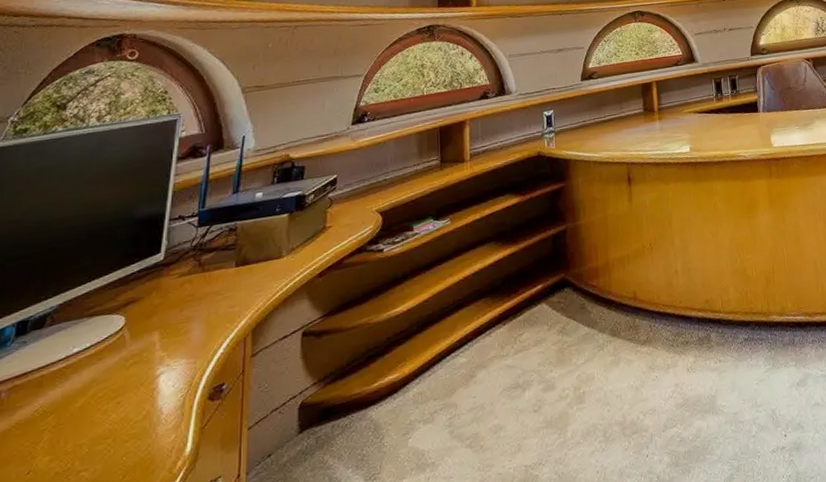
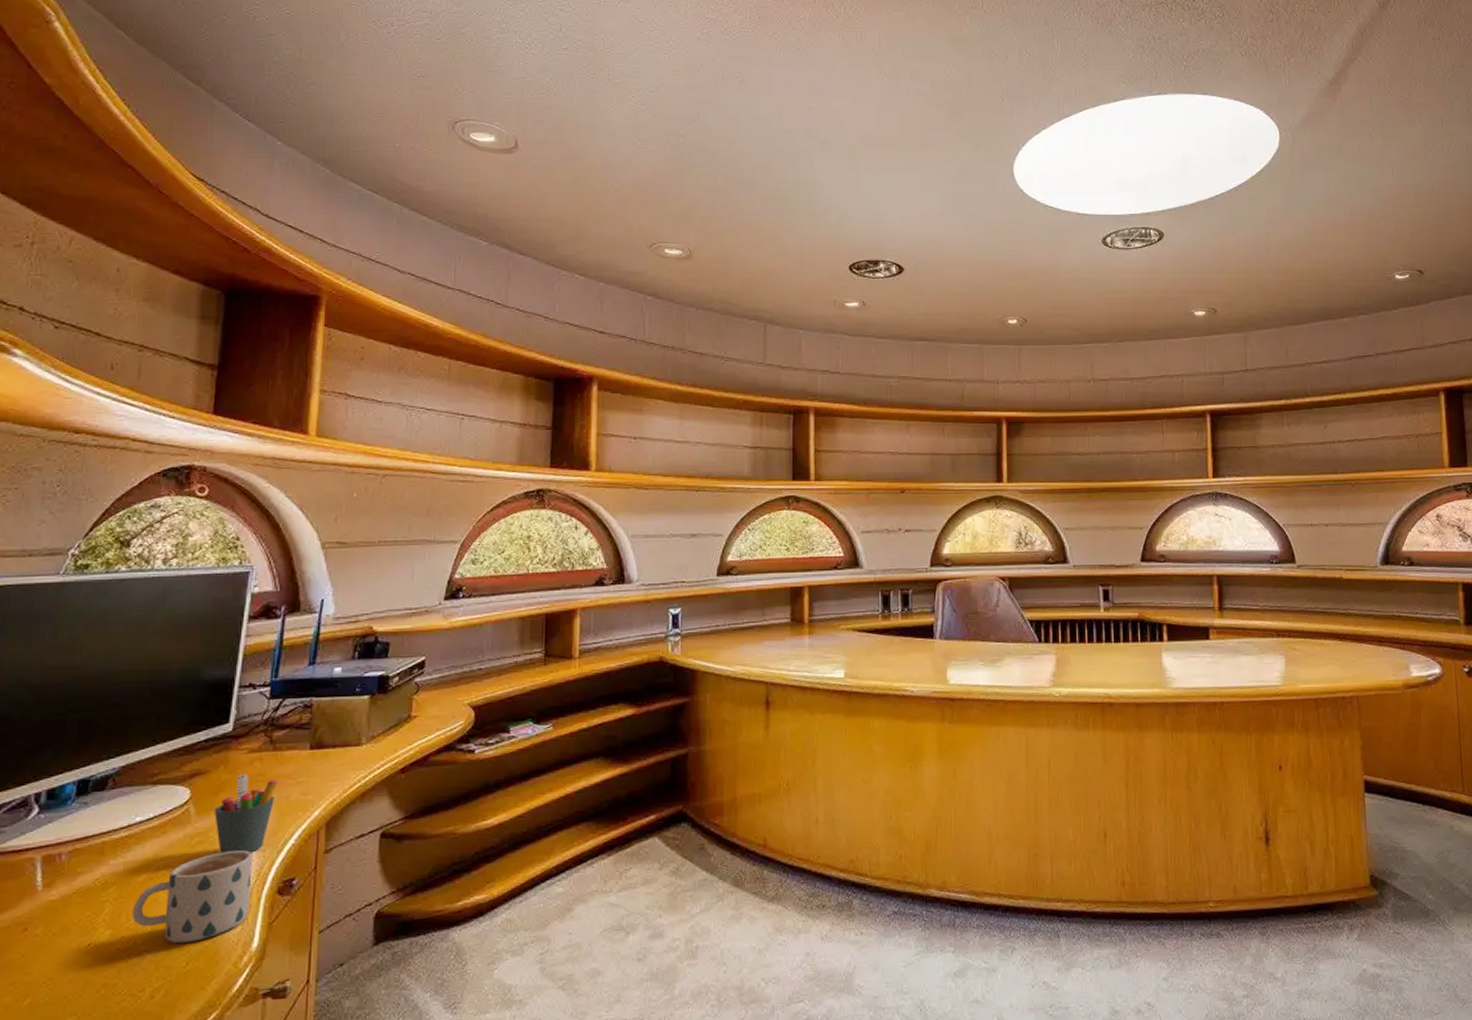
mug: none [70,364,185,460] -> present [132,850,253,943]
pen holder: none [148,296,207,371] -> present [214,774,278,853]

